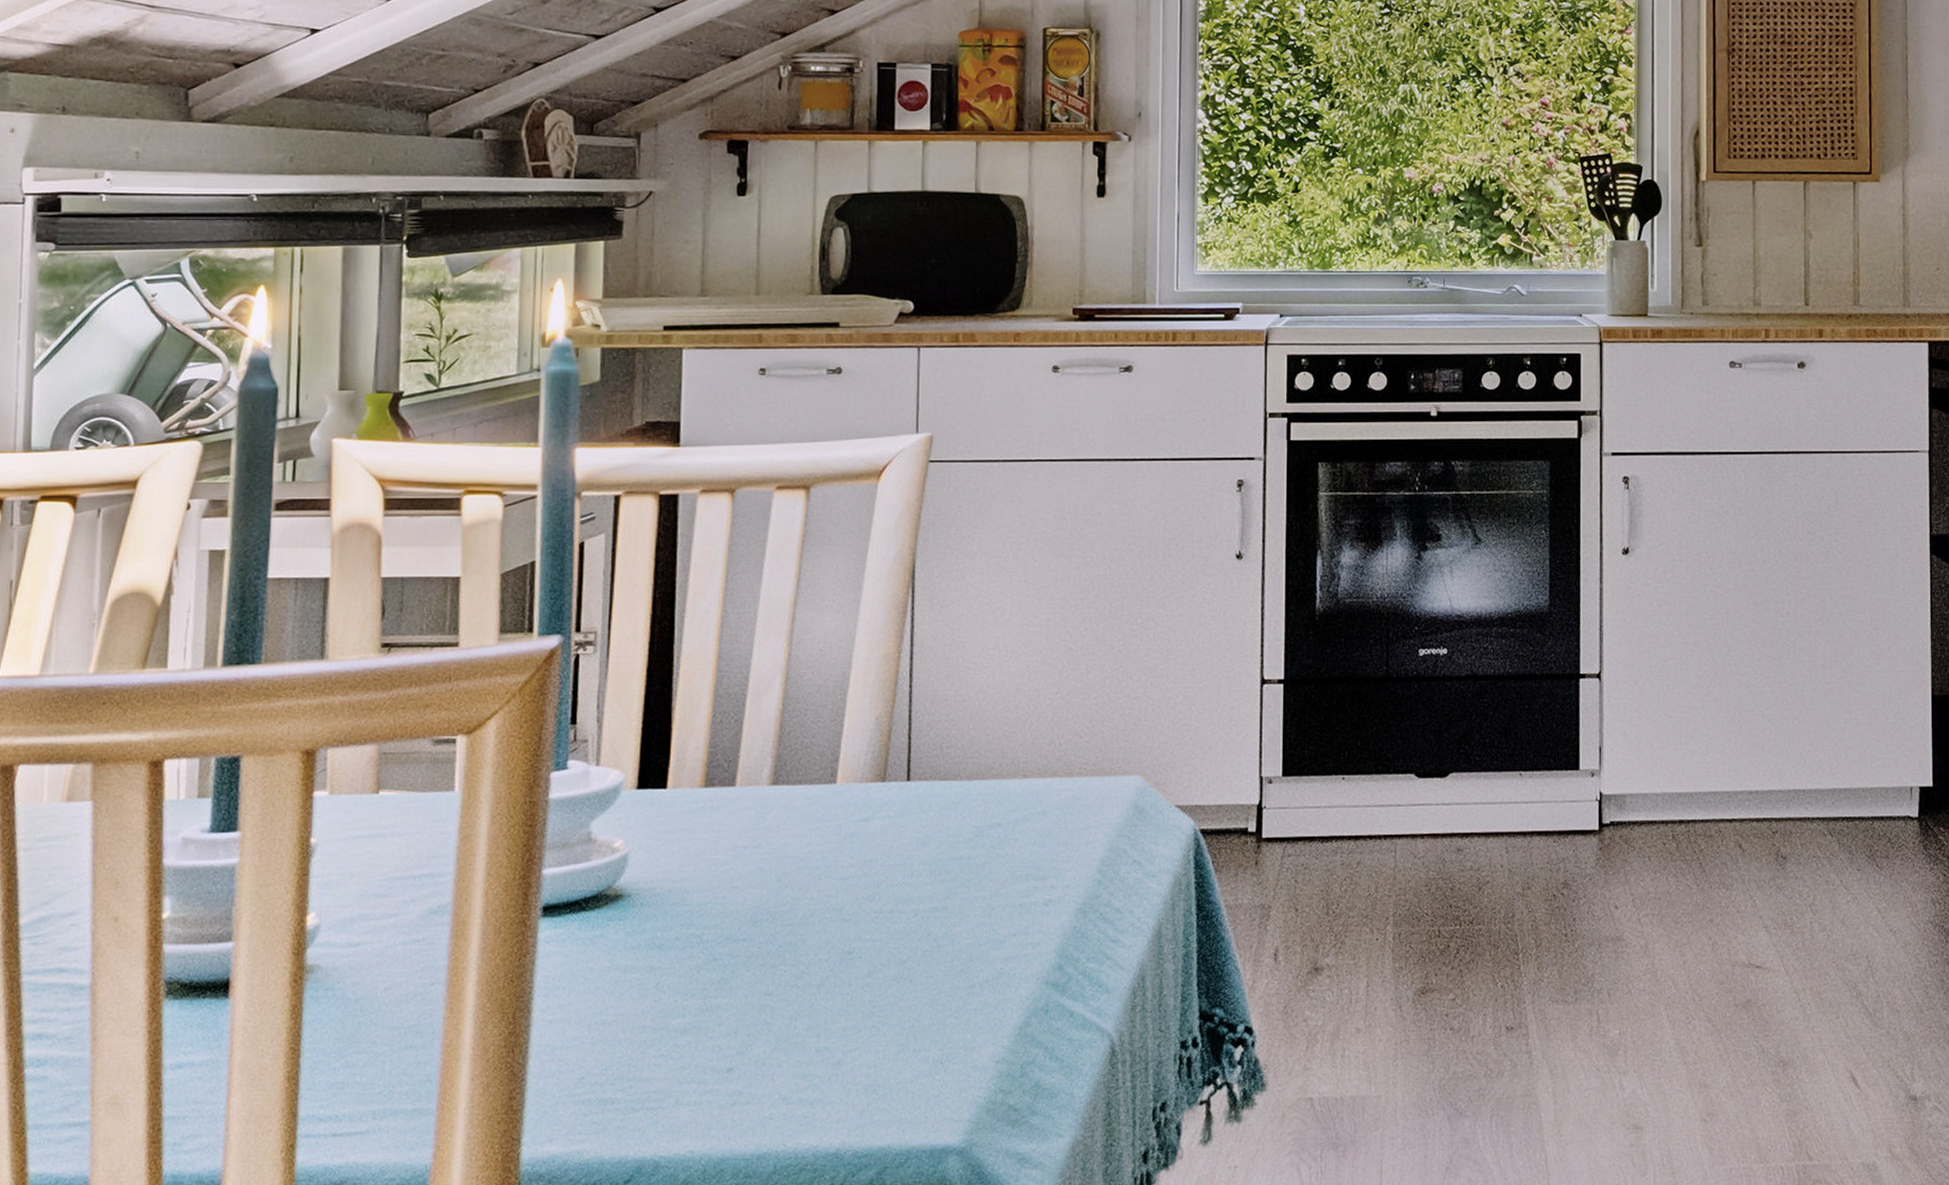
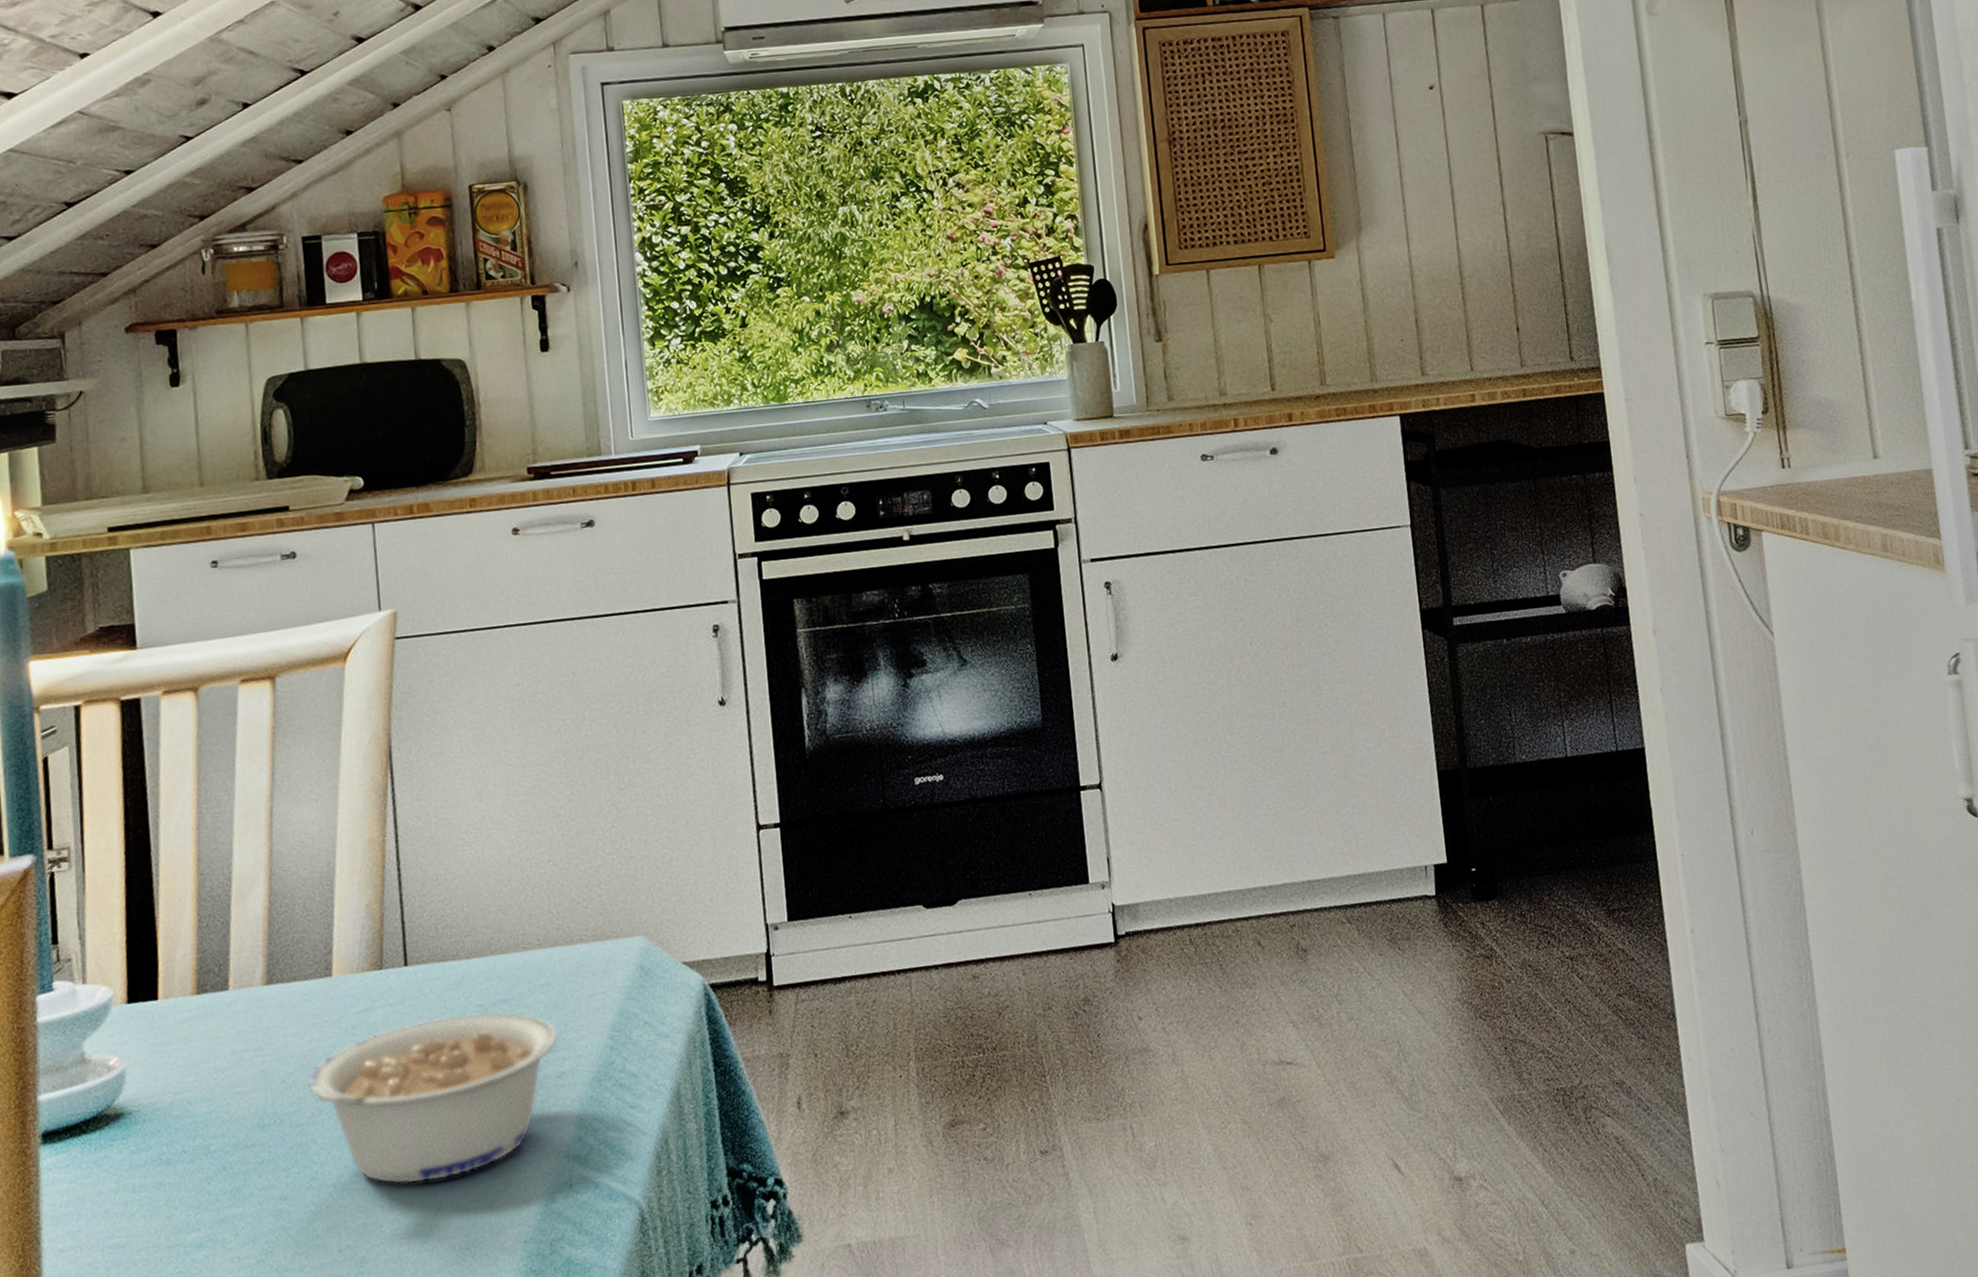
legume: none [802,832,1050,994] -> present [307,1011,559,1185]

